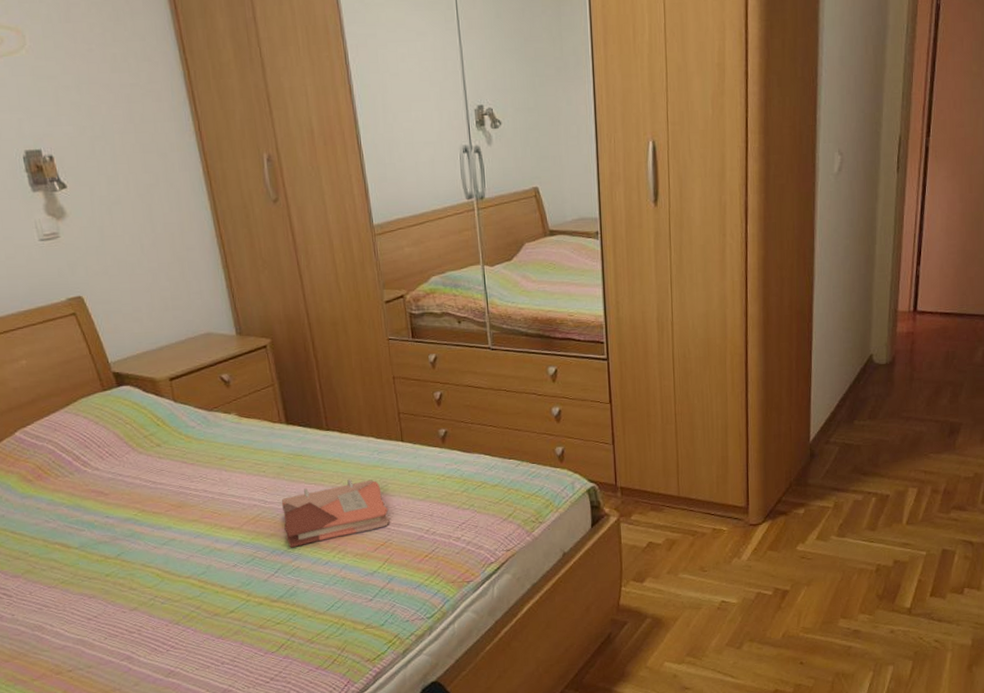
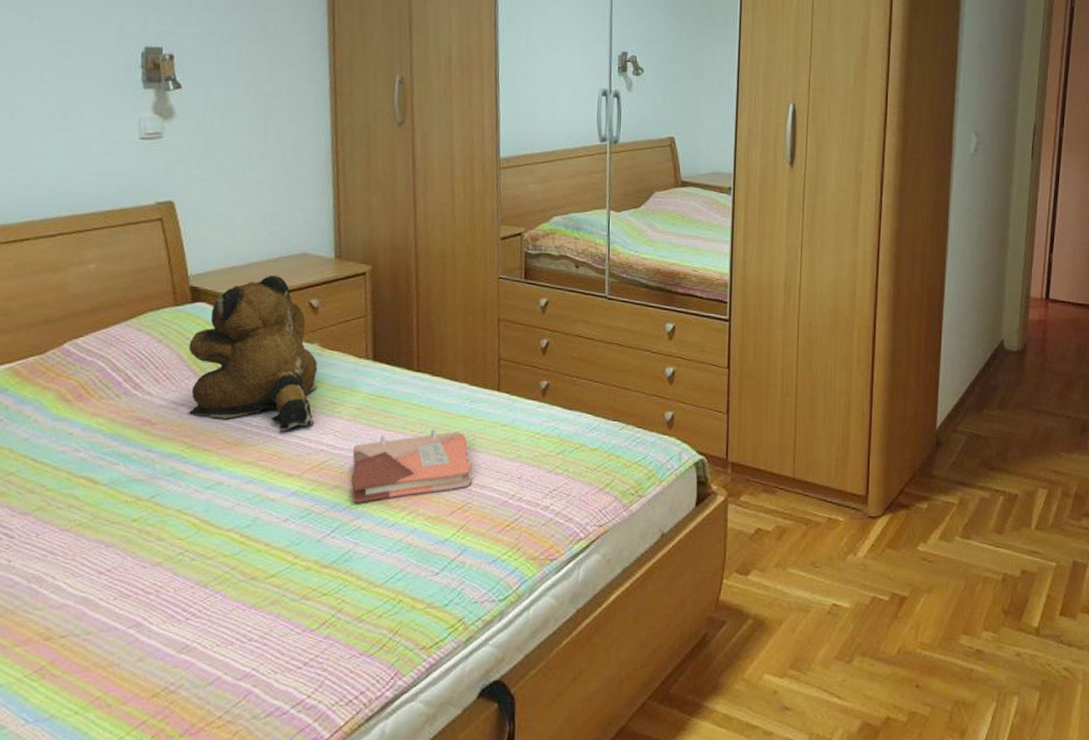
teddy bear: none [122,355,244,492] -> present [188,275,318,431]

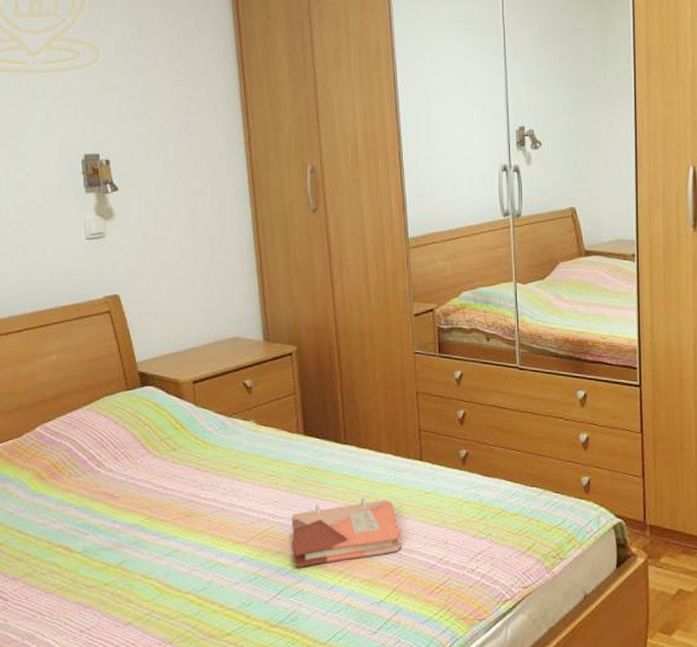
teddy bear: present [188,275,318,431] -> none [141,358,256,502]

